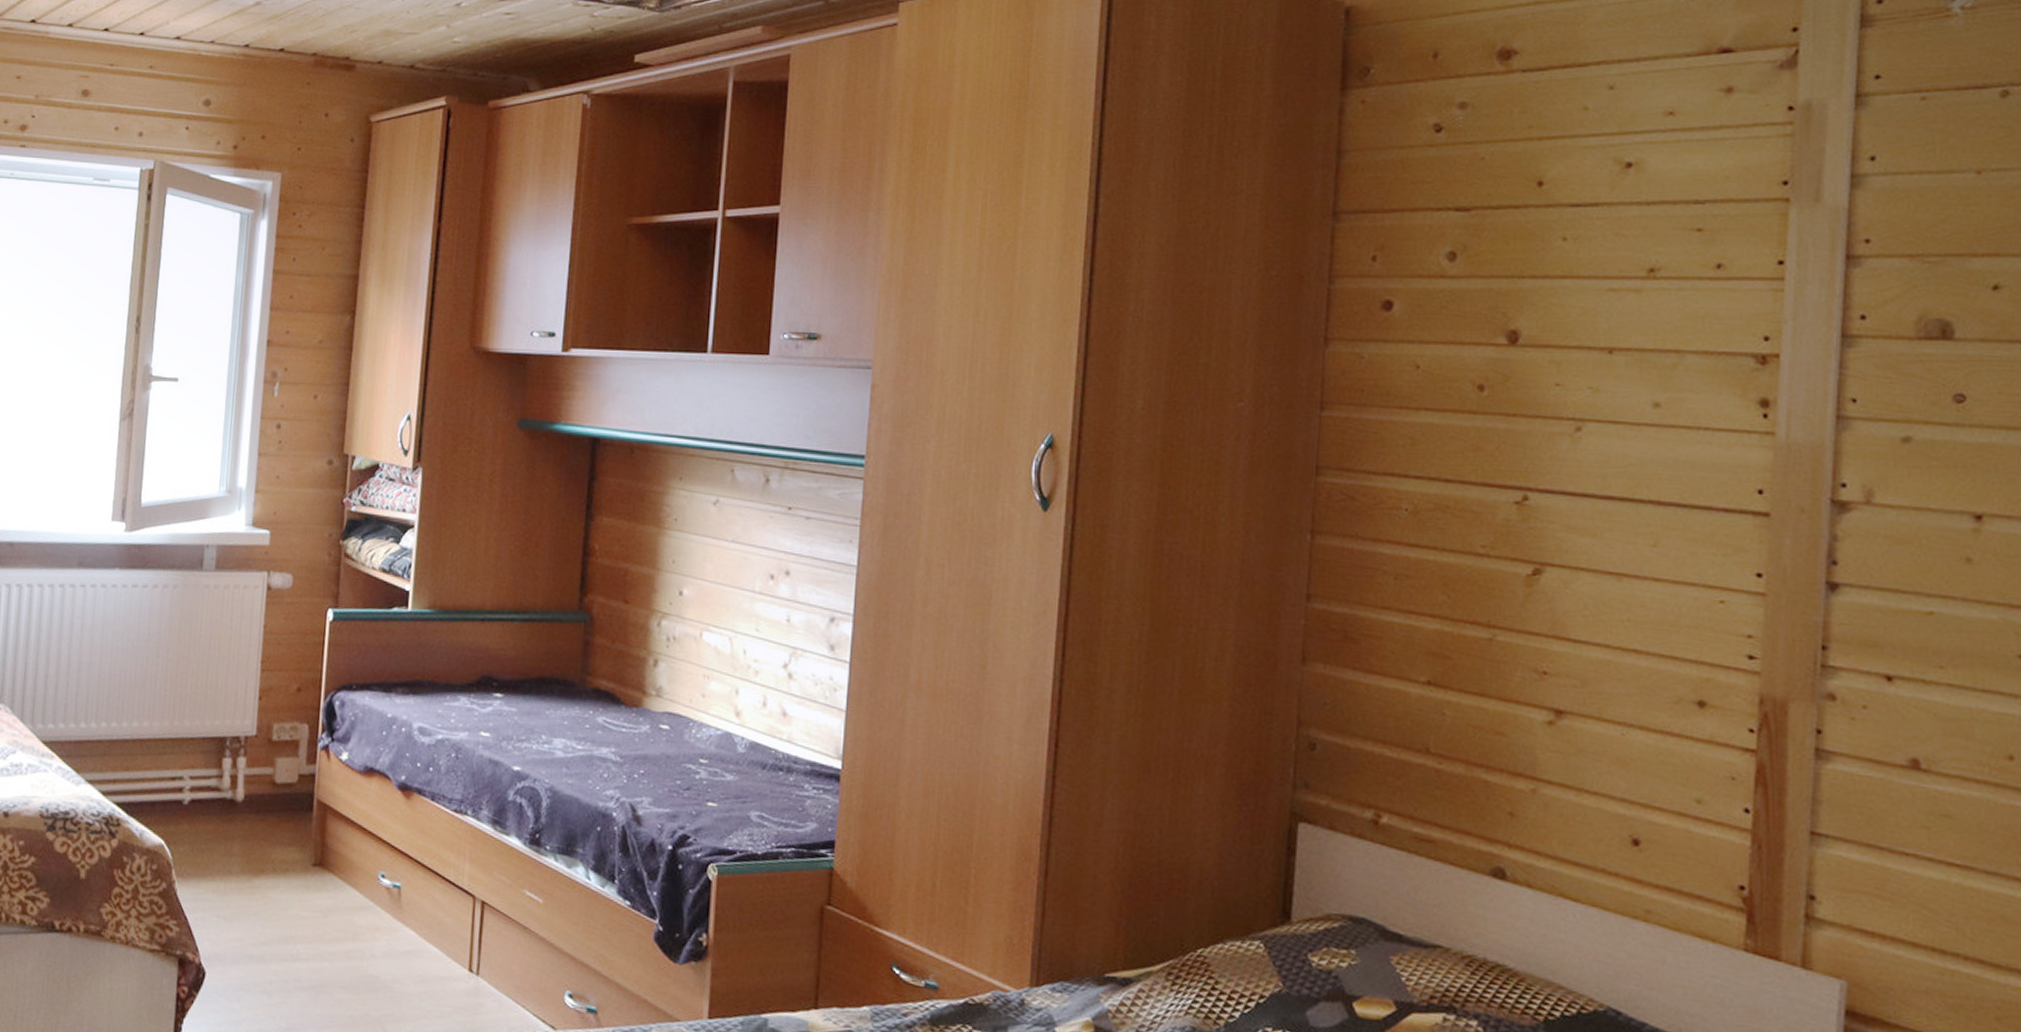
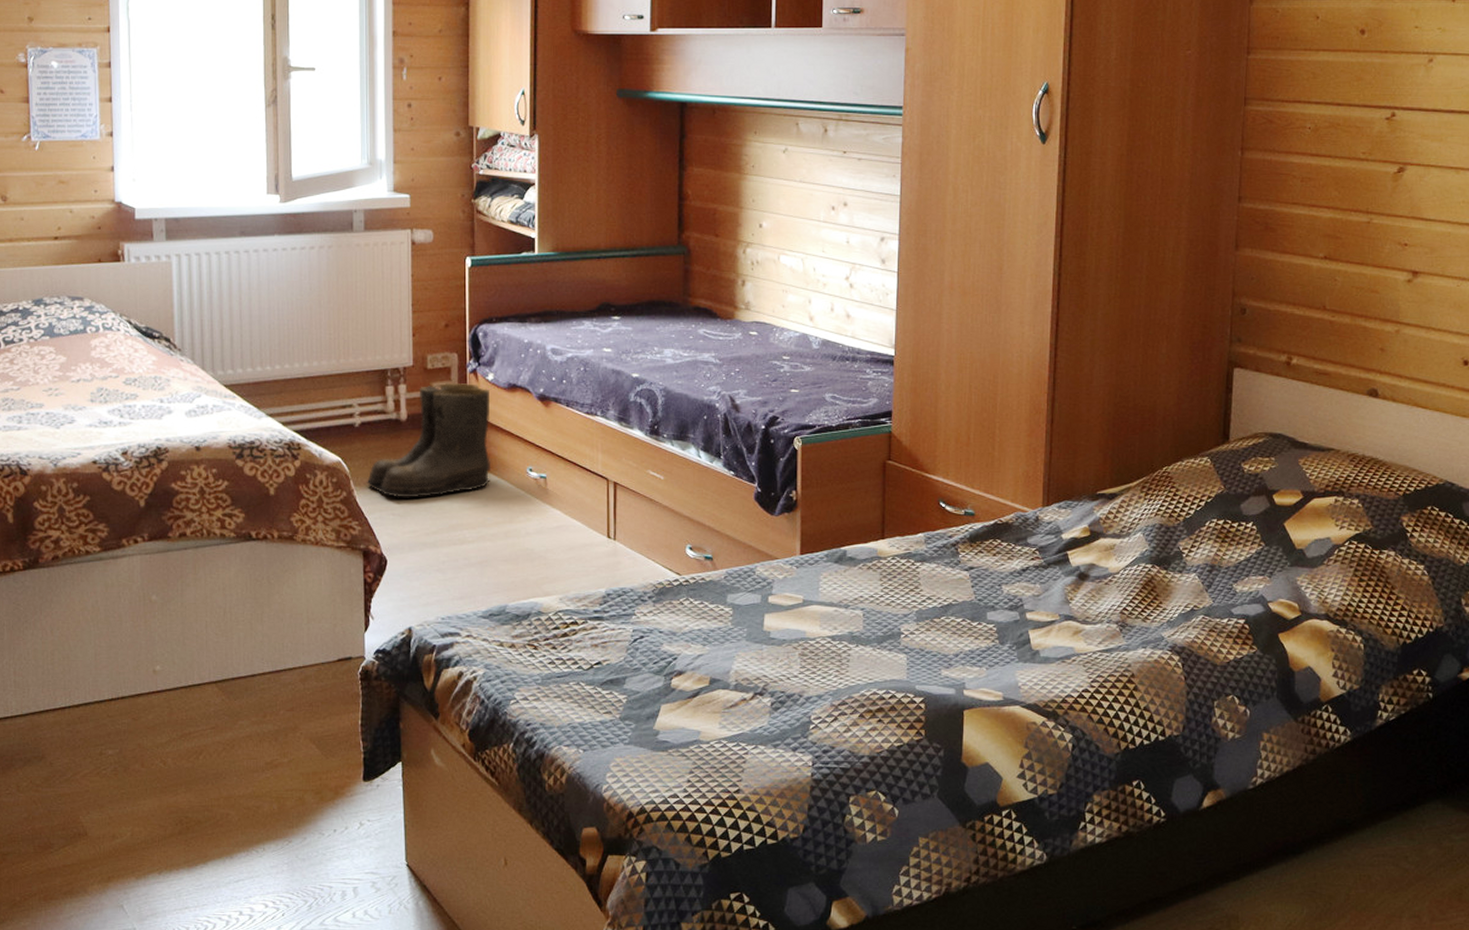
boots: none [190,758,342,899] -> present [366,382,492,498]

